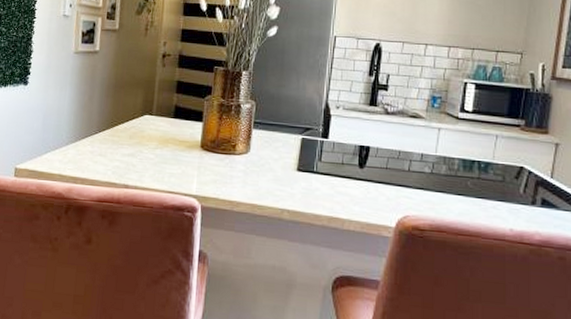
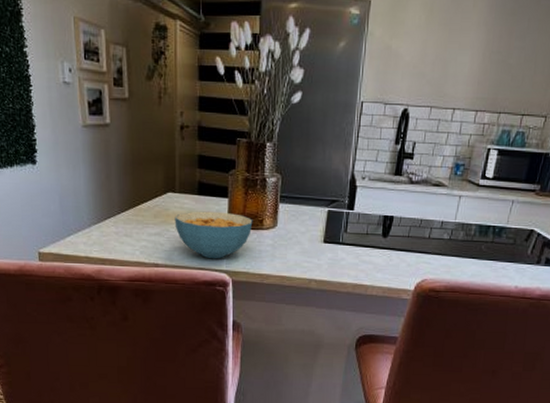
cereal bowl: none [148,134,226,183] -> present [175,211,253,259]

